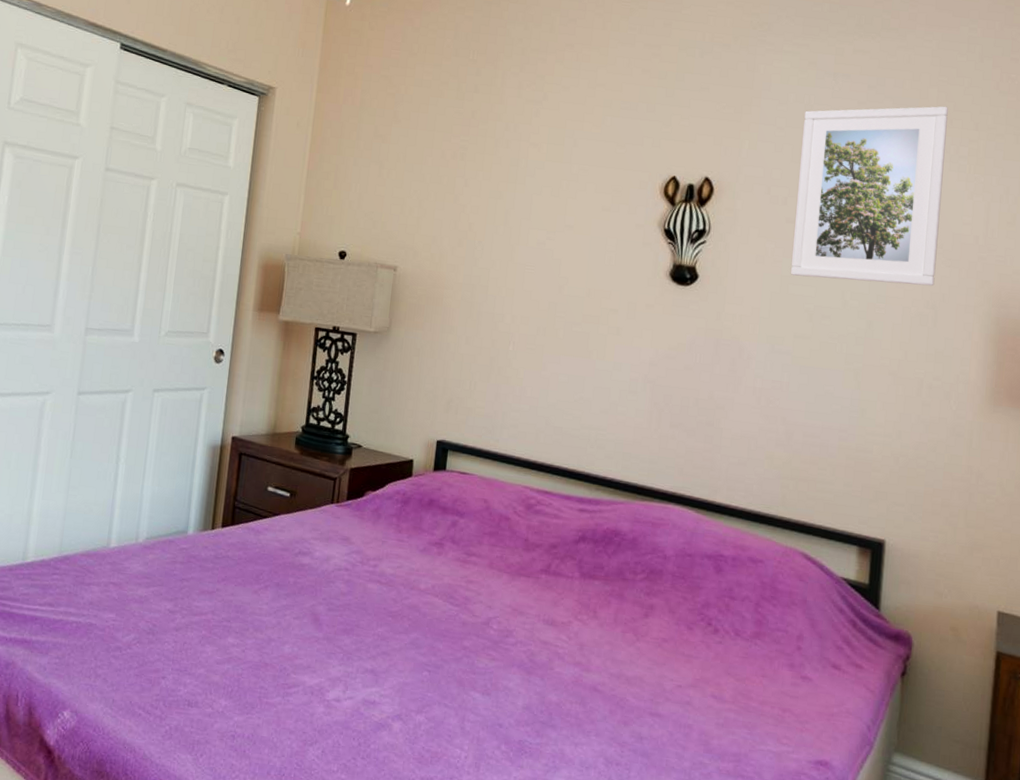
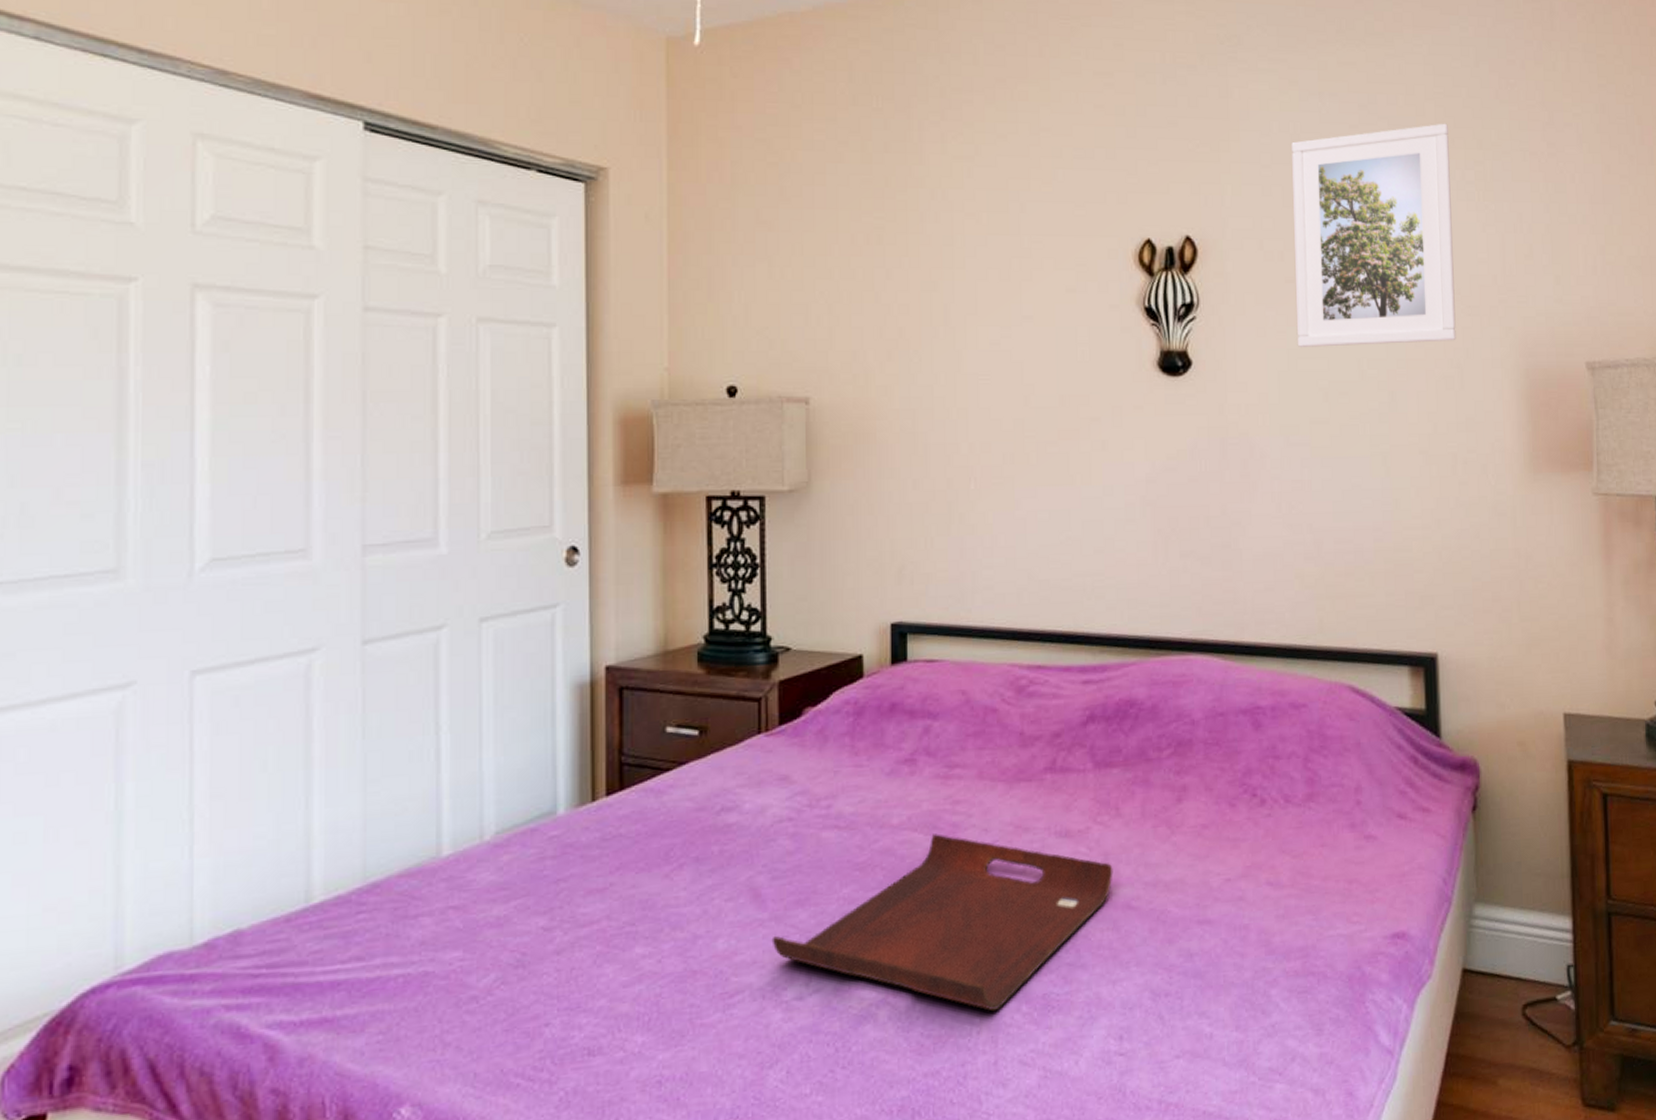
serving tray: none [322,602,586,744] -> present [771,834,1113,1012]

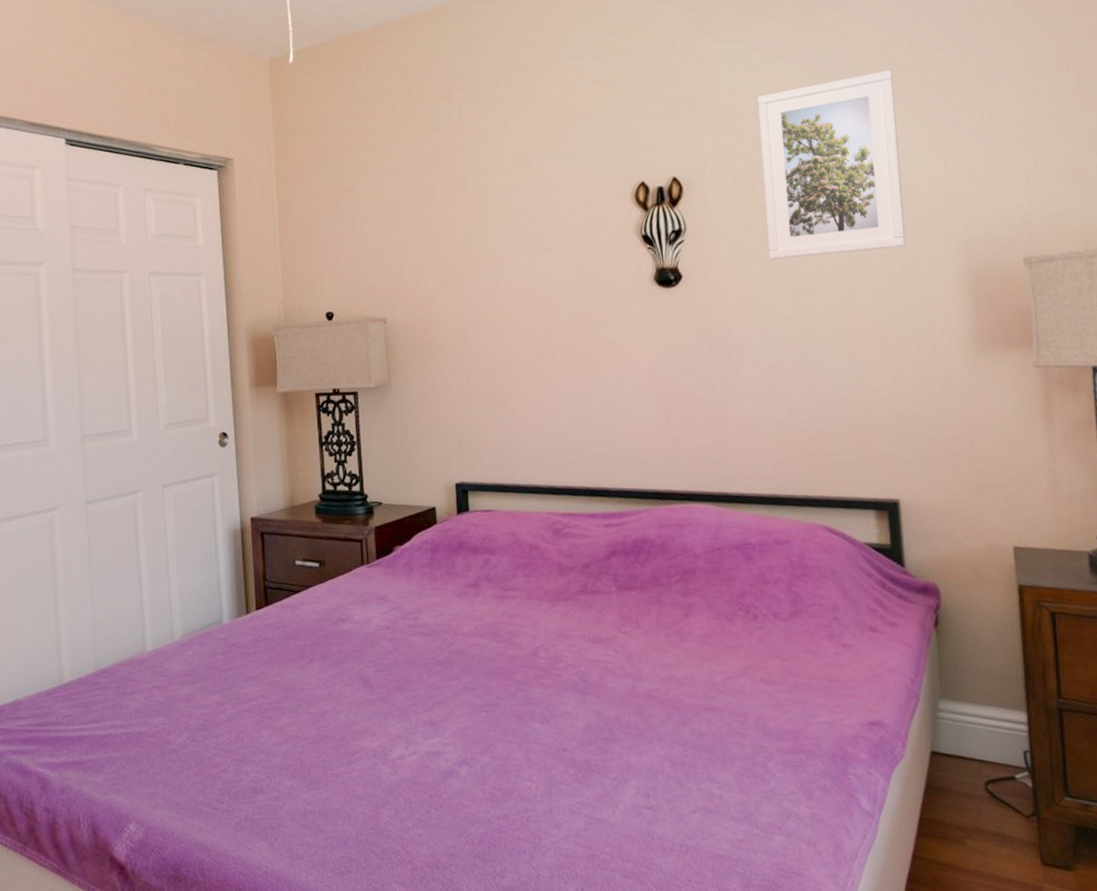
serving tray: present [771,834,1113,1012] -> none [379,639,636,772]

